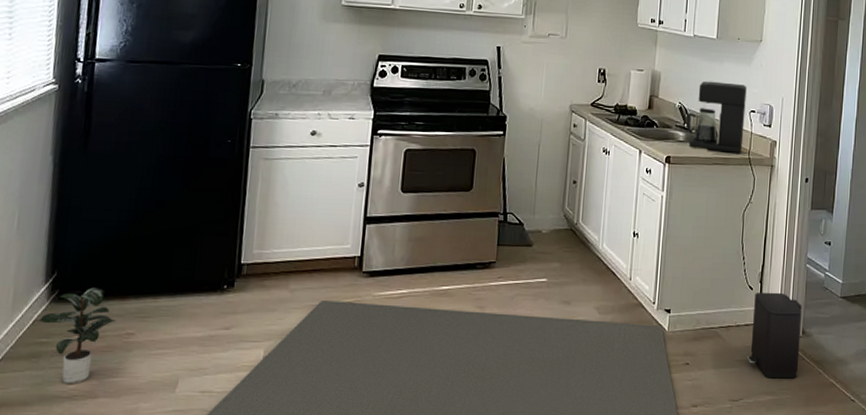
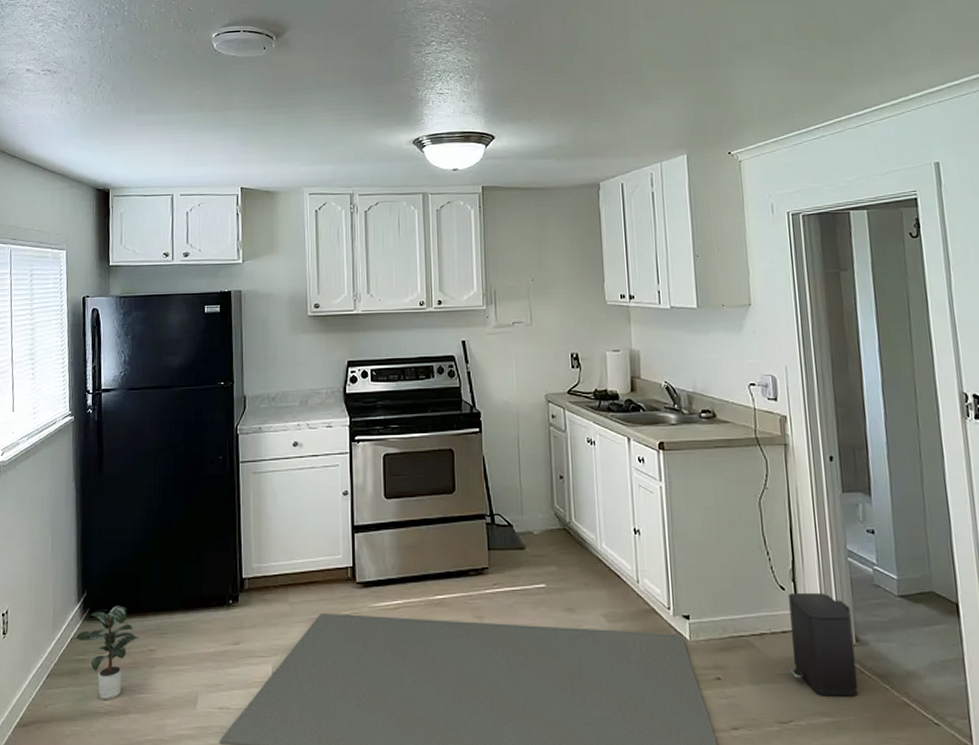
coffee maker: present [686,81,747,153] -> none [676,354,747,433]

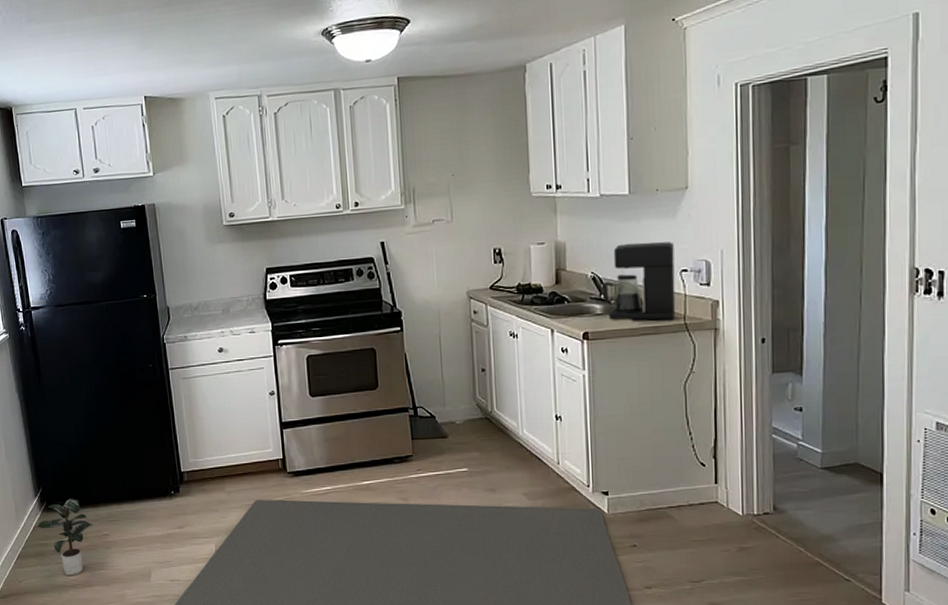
coffee maker: none [676,354,747,433] -> present [603,242,676,321]
pedal bin: present [788,592,858,697] -> none [705,467,772,559]

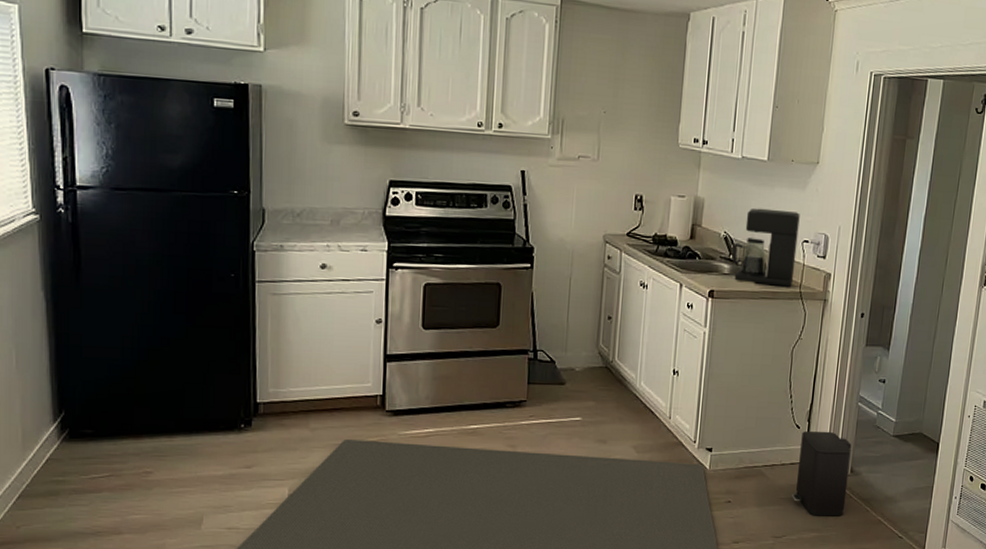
potted plant: present [37,498,94,576] -> none [51,426,133,522]
pedal bin: none [705,467,772,559] -> present [791,430,852,517]

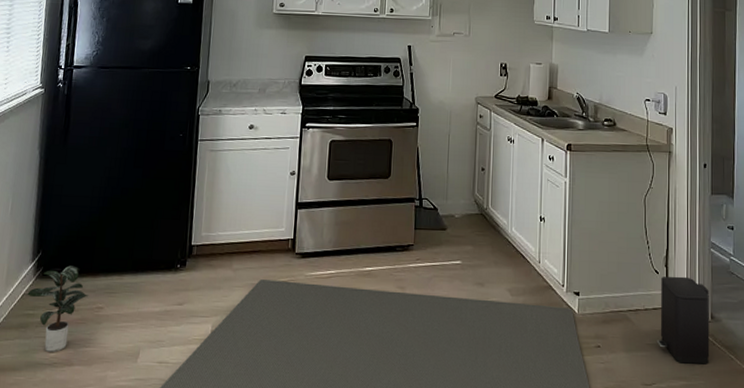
potted plant: none [51,426,133,522] -> present [26,265,89,353]
coffee maker: present [732,208,800,287] -> none [585,72,640,140]

